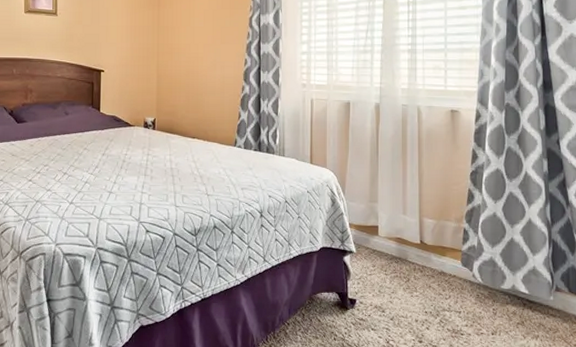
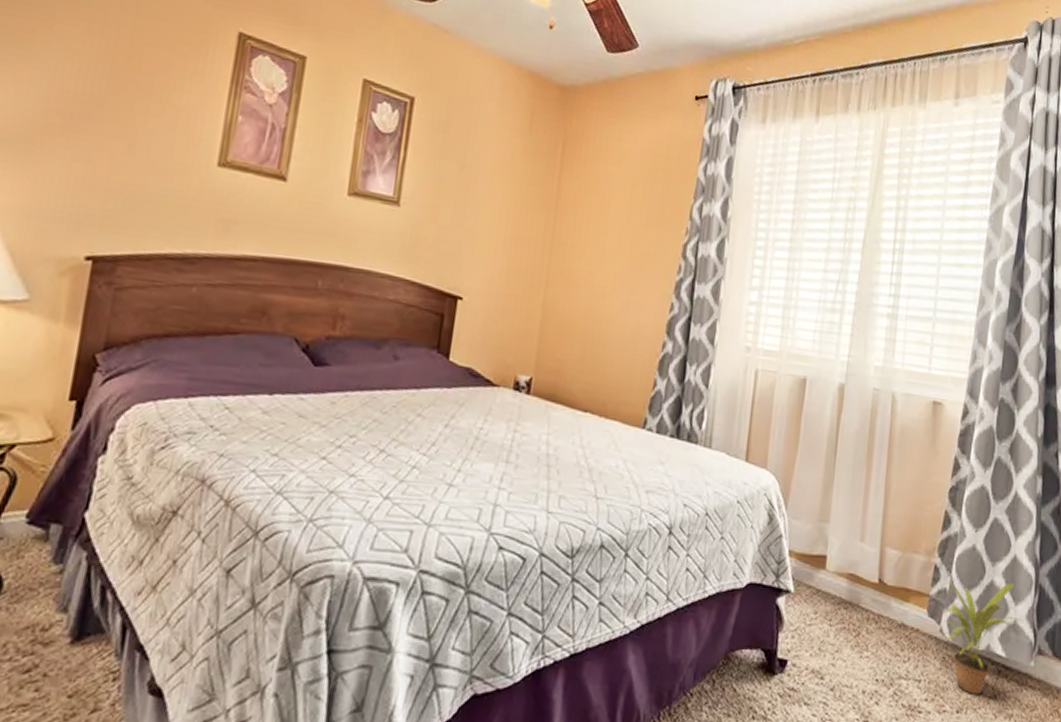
potted plant: none [474,239,541,321] -> present [943,581,1023,694]

